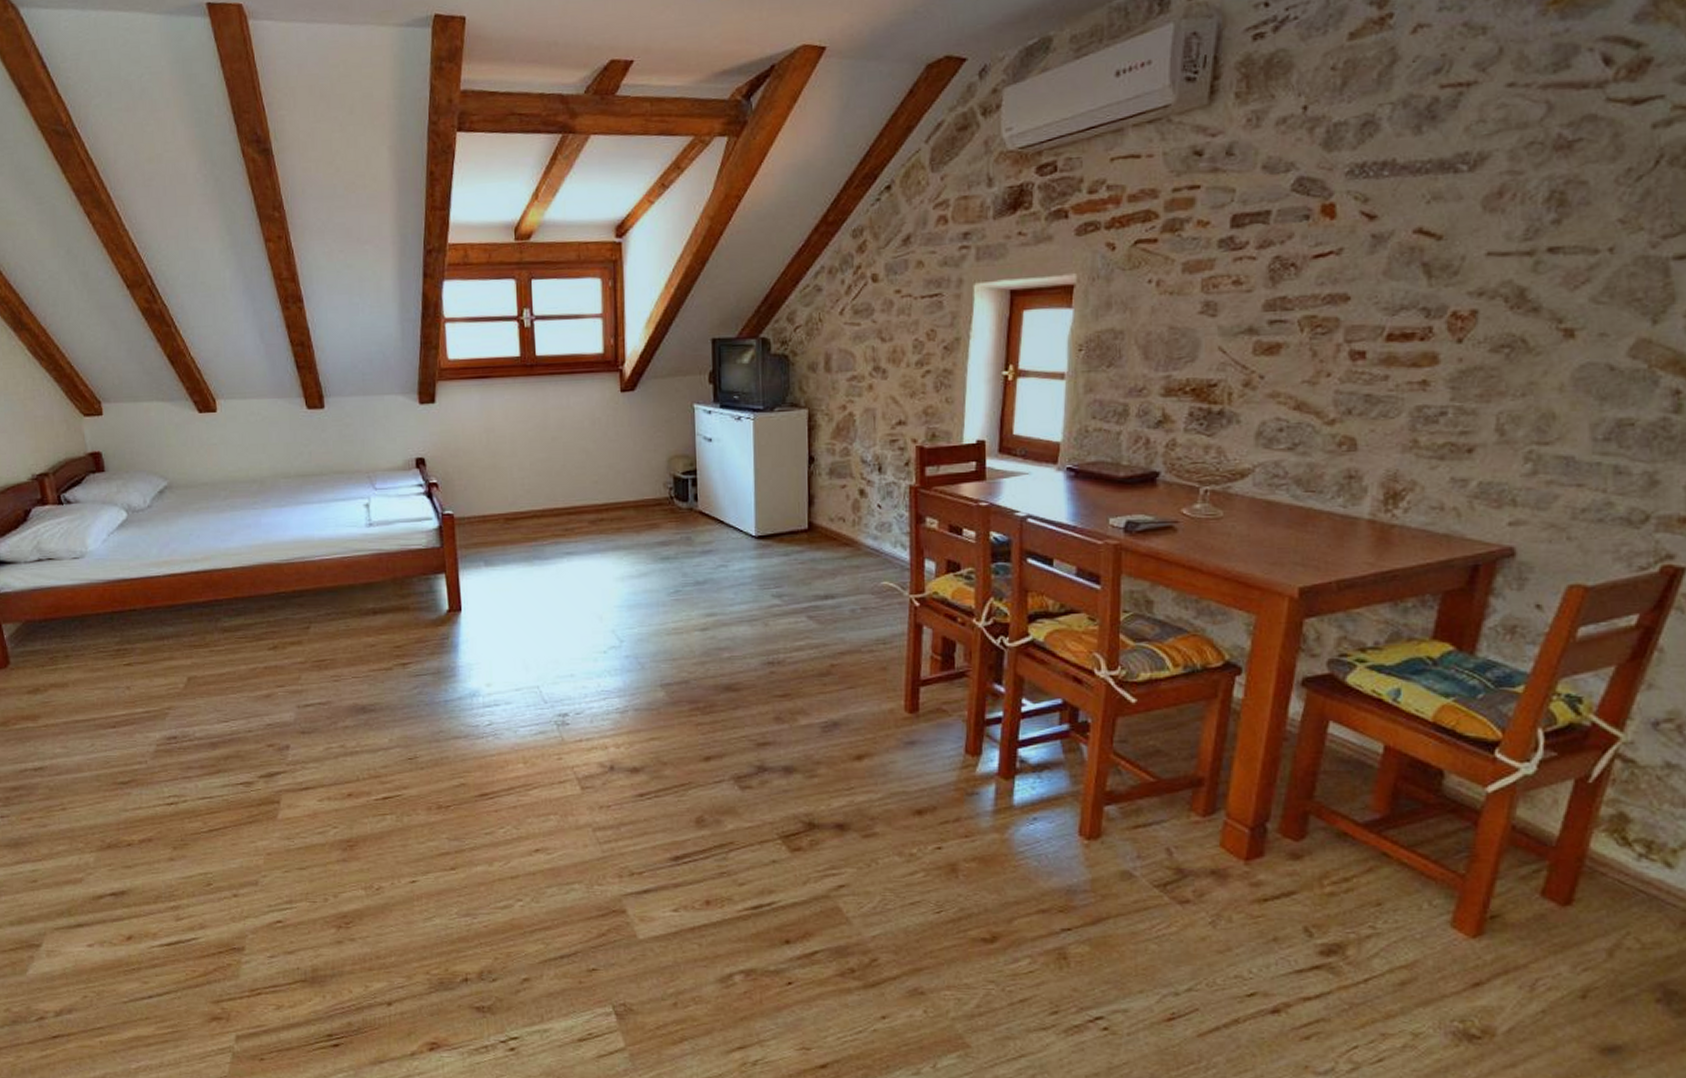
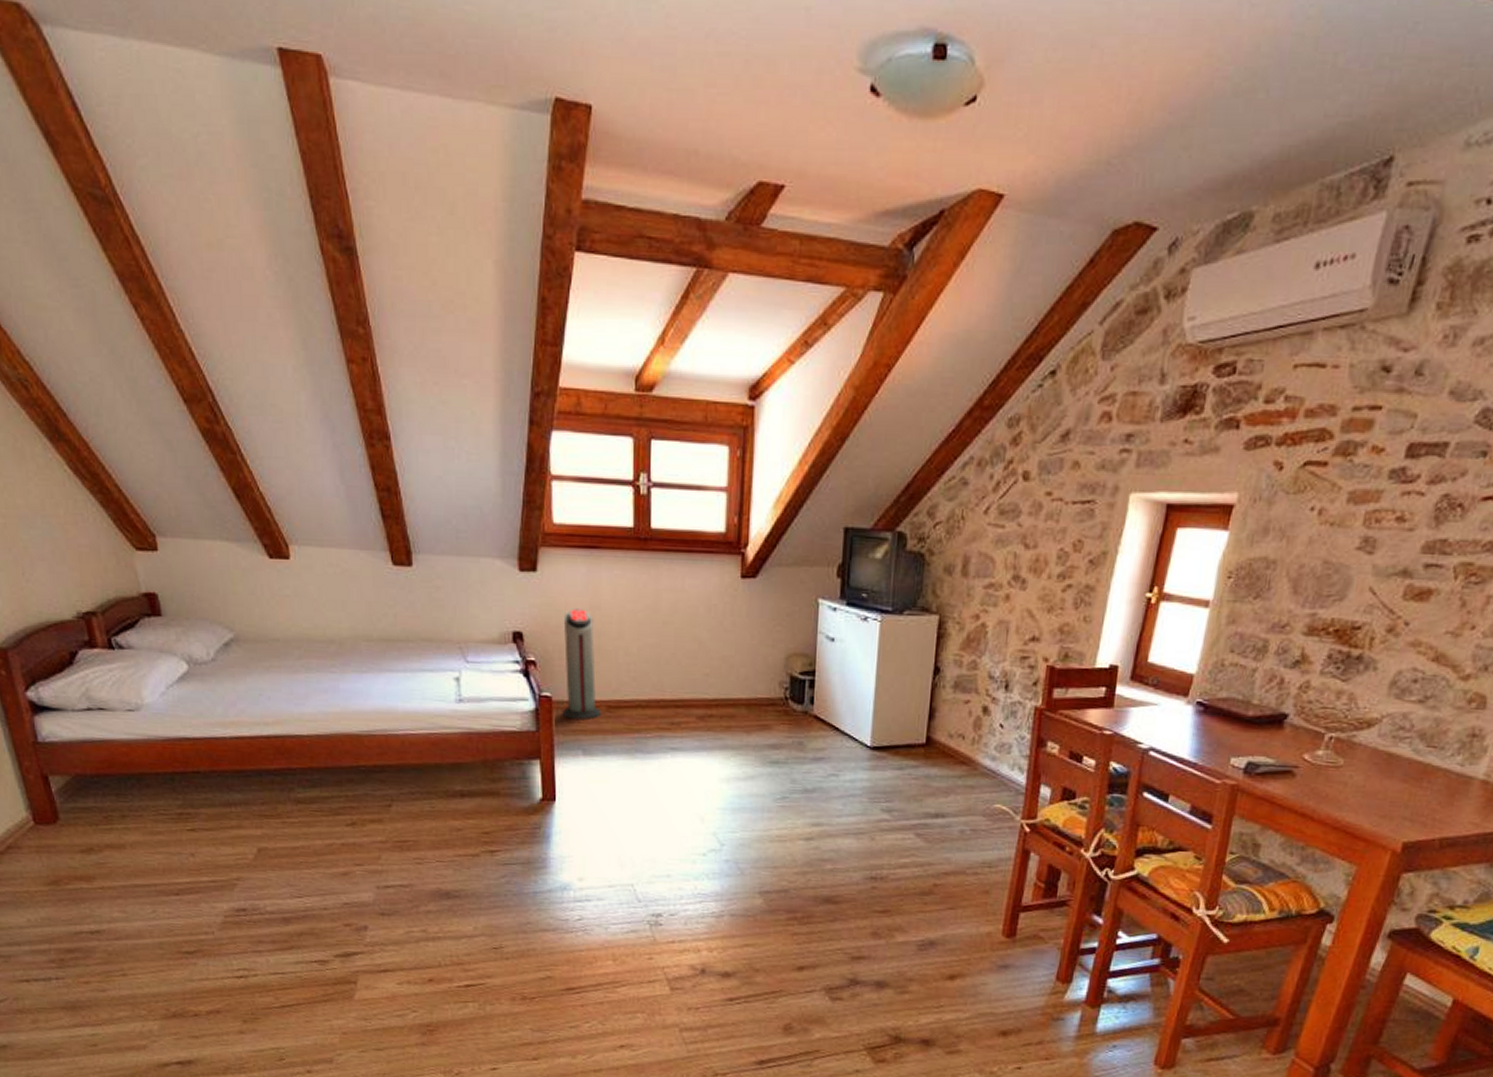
air purifier: none [461,432,500,534] -> present [562,608,601,721]

